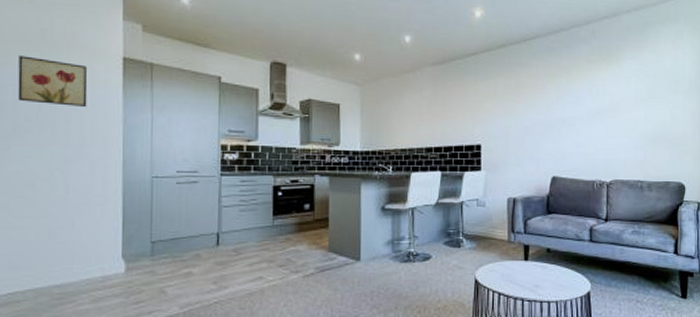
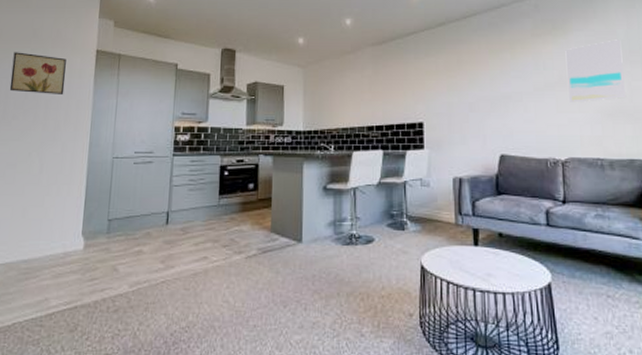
wall art: none [617,69,668,128] -> present [565,39,627,103]

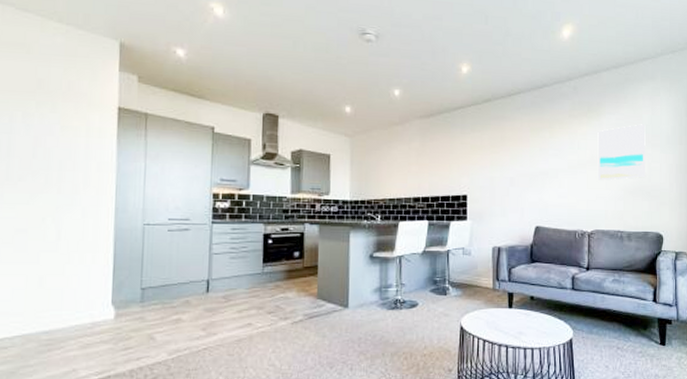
wall art: present [9,52,66,94] -> none [12,104,82,155]

